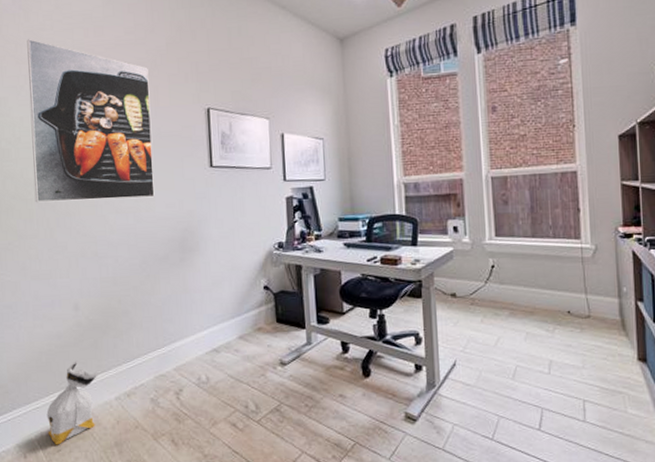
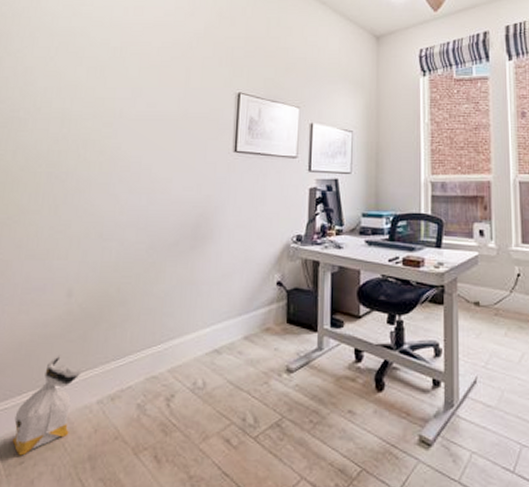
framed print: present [27,39,155,203] -> none [44,13,183,179]

